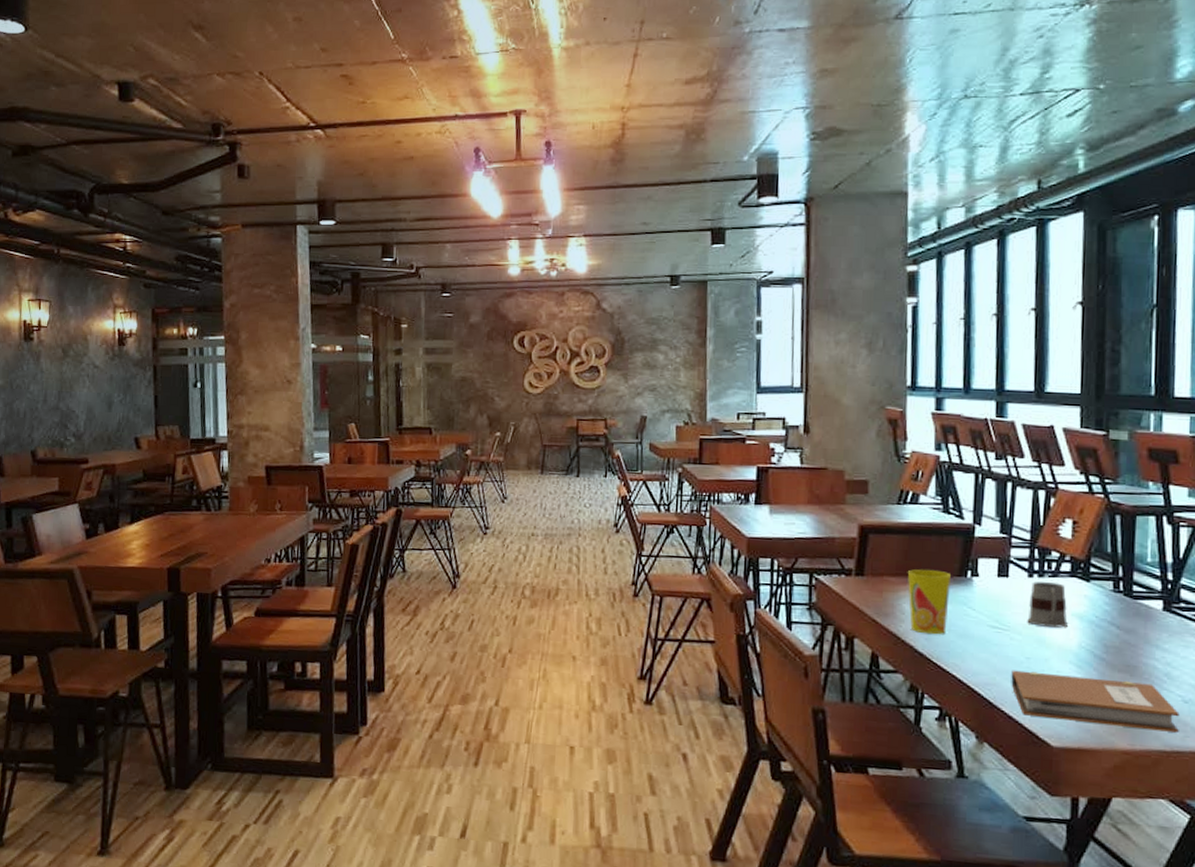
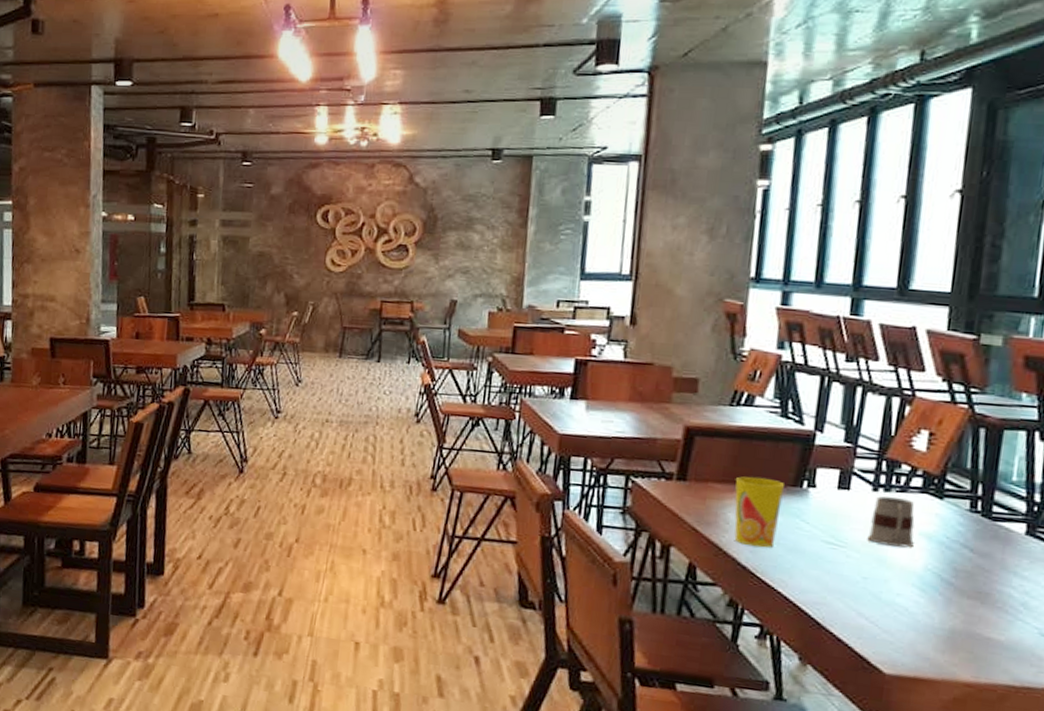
notebook: present [1011,670,1180,733] -> none [843,589,1035,668]

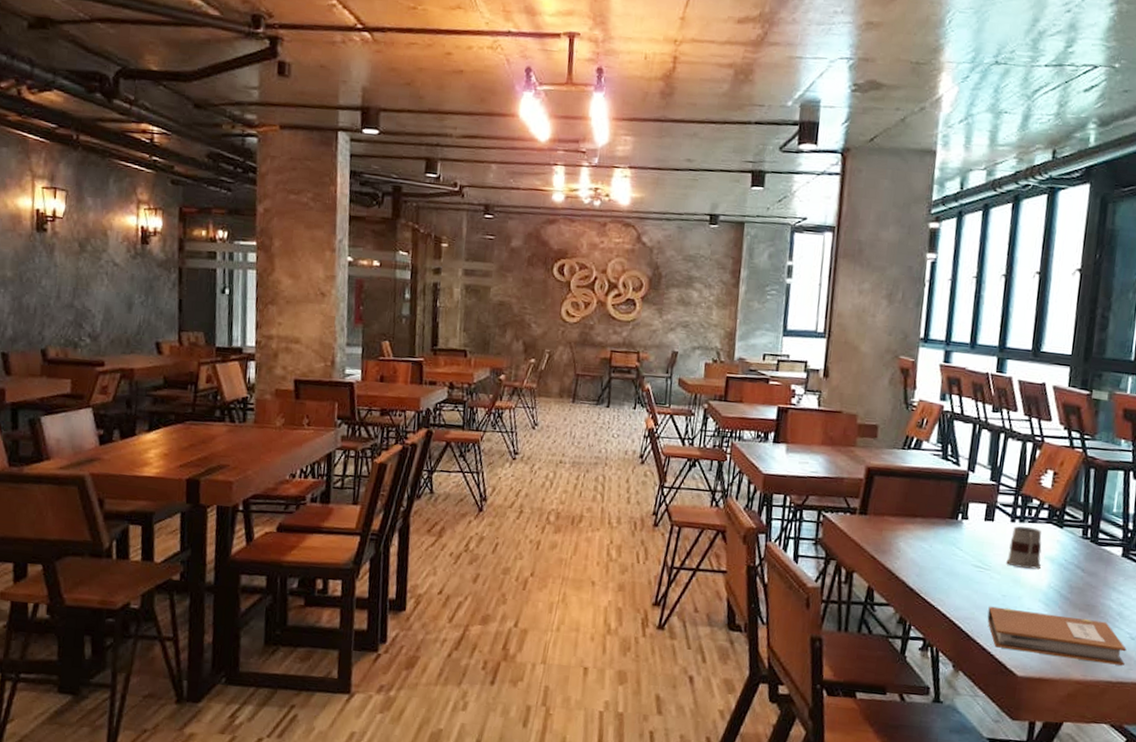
cup: present [734,476,784,548] -> none [904,510,944,572]
notebook: none [843,589,1035,668] -> present [987,606,1127,666]

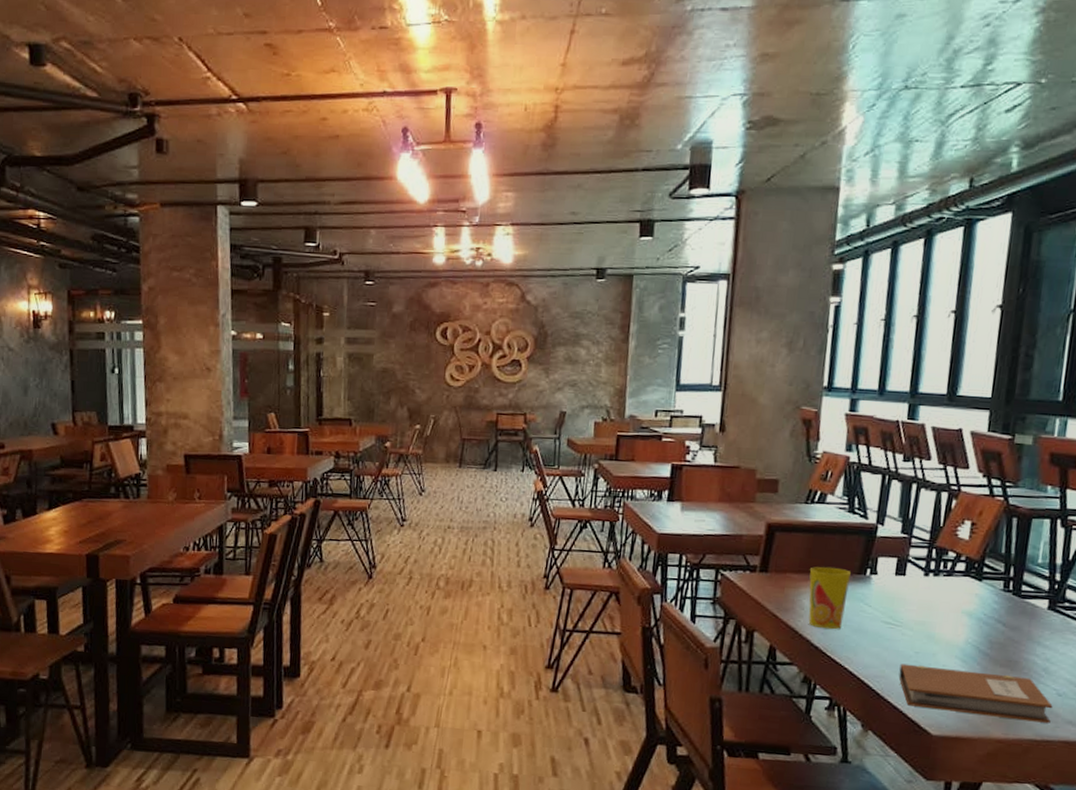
cup: none [904,510,944,572] -> present [808,566,851,630]
mug: present [1006,526,1042,569] -> none [919,580,959,625]

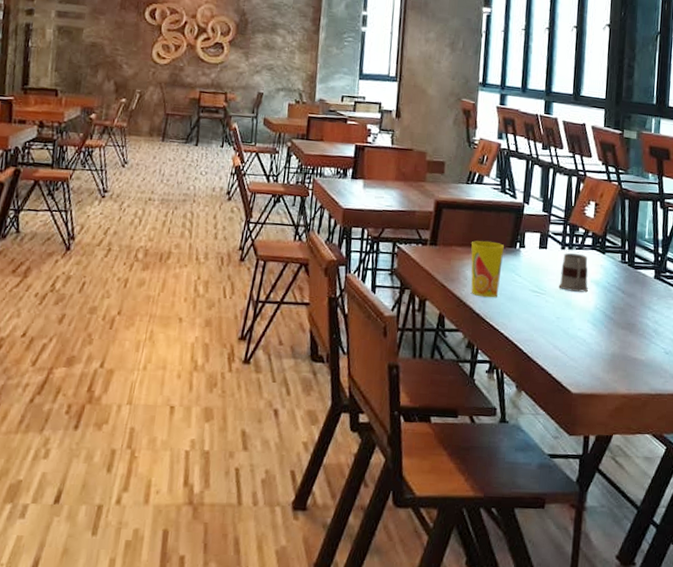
notebook: present [898,663,1053,723] -> none [544,328,662,379]
mug: none [919,580,959,625] -> present [559,253,589,292]

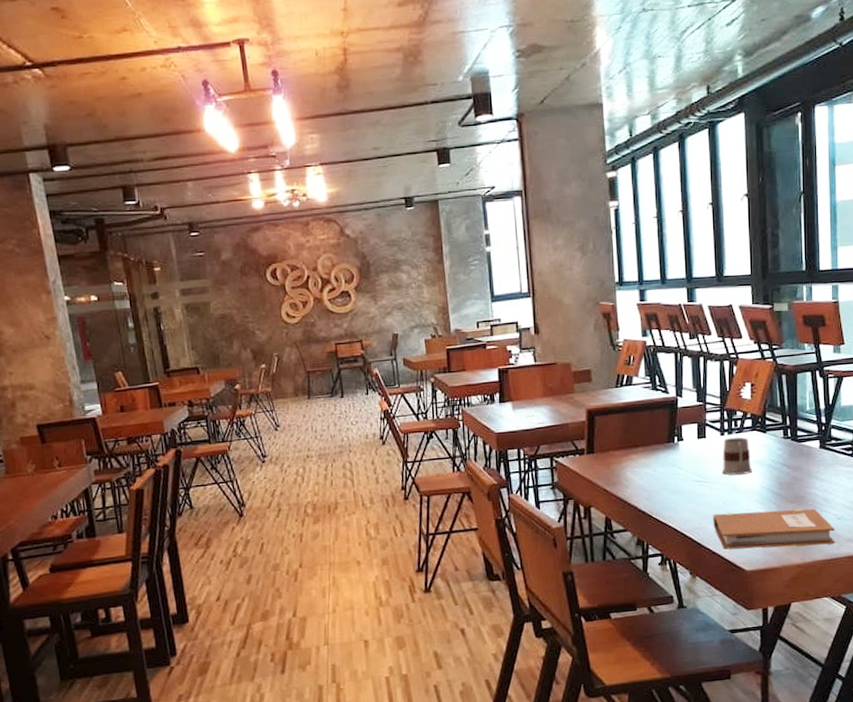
cup: present [471,240,504,298] -> none [628,440,662,495]
notebook: none [544,328,662,379] -> present [713,508,835,549]

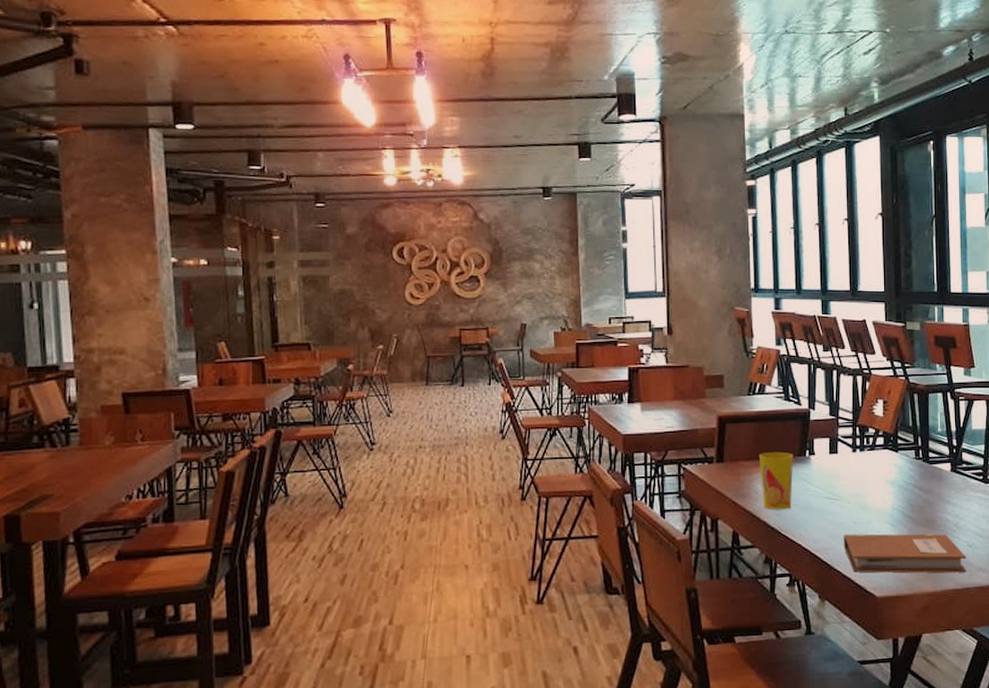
cup: none [628,440,662,495] -> present [758,452,793,510]
mug: present [722,437,753,475] -> none [853,455,885,494]

